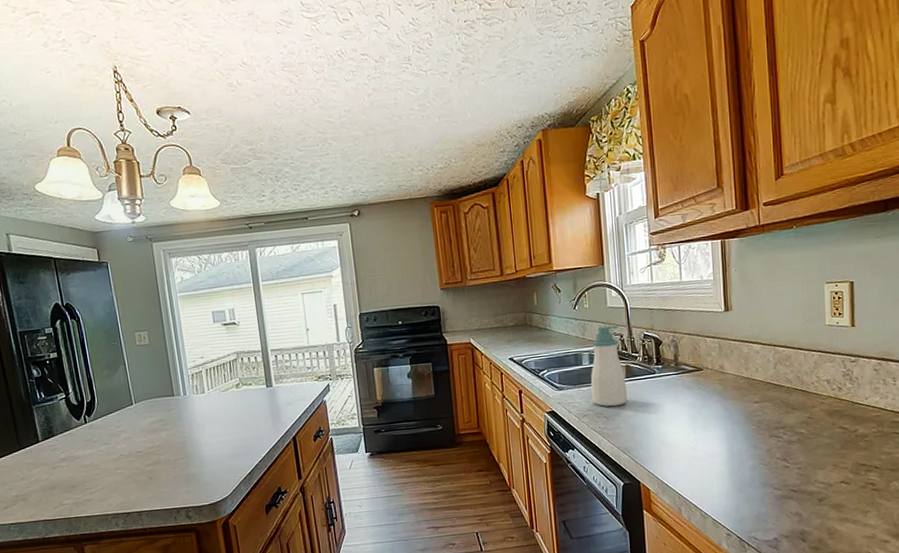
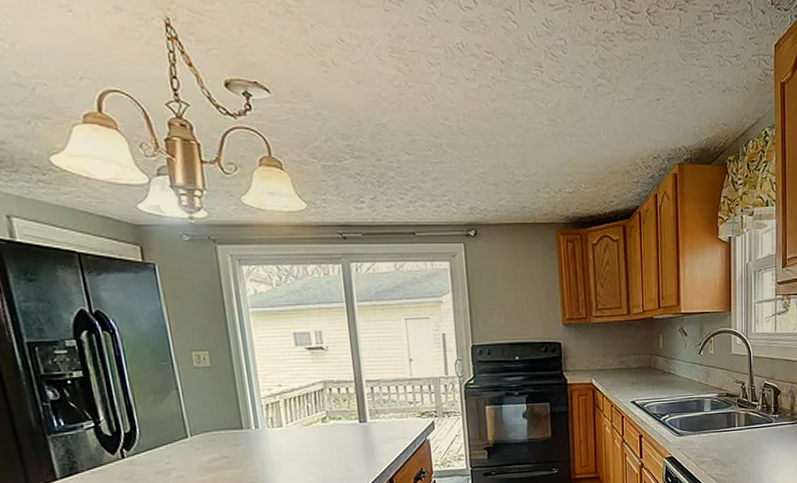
soap bottle: present [590,325,627,407] -> none [710,372,744,454]

